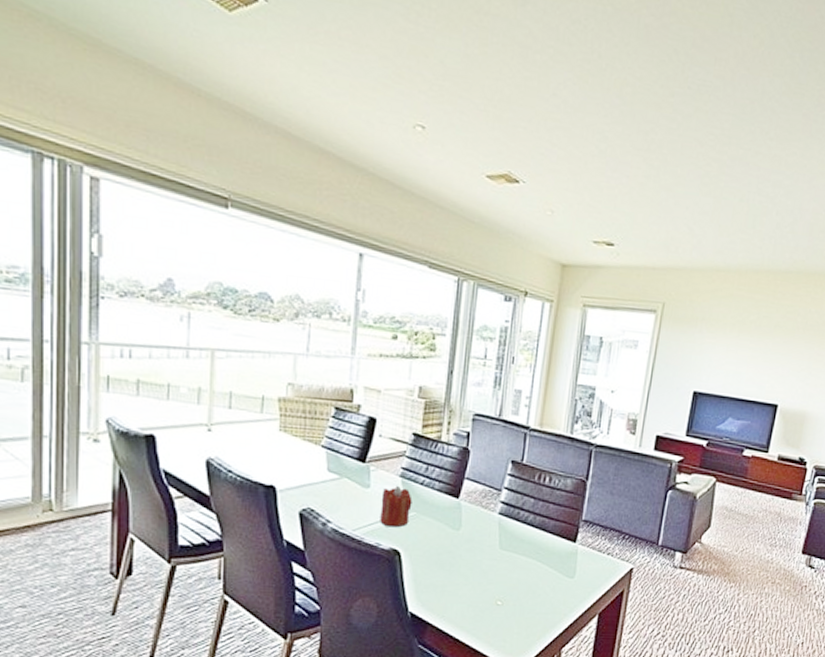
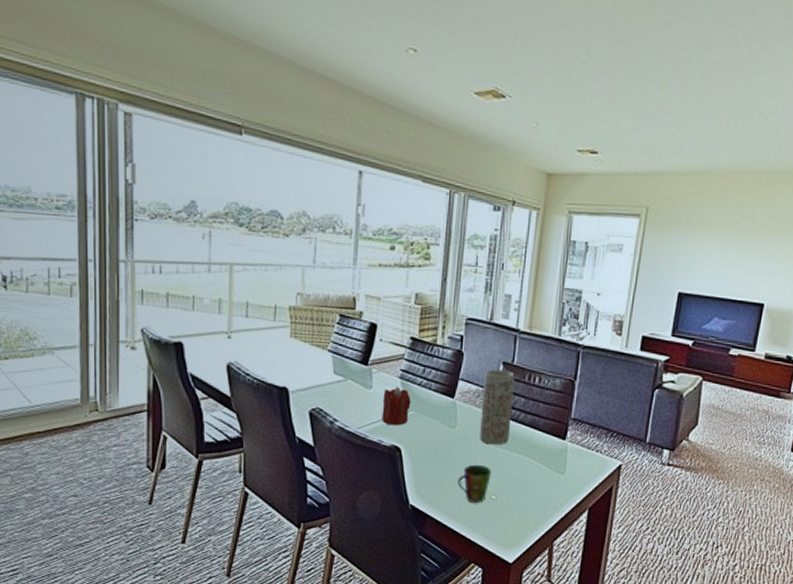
cup: none [461,568,498,609] -> present [457,464,491,503]
vase: none [485,468,524,548] -> present [479,369,515,445]

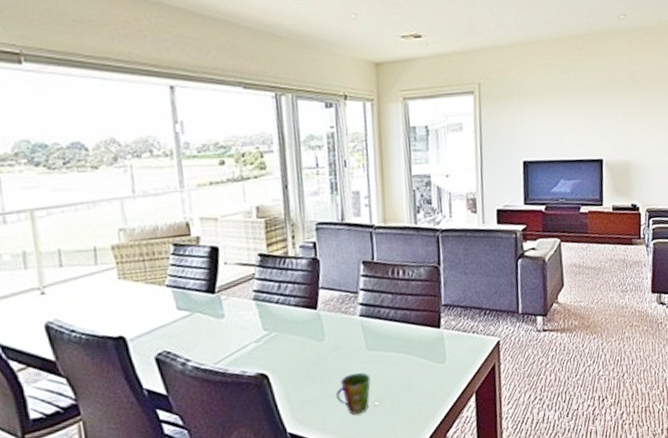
candle: present [382,386,411,426] -> none [238,309,272,352]
vase: present [479,369,515,445] -> none [344,269,383,350]

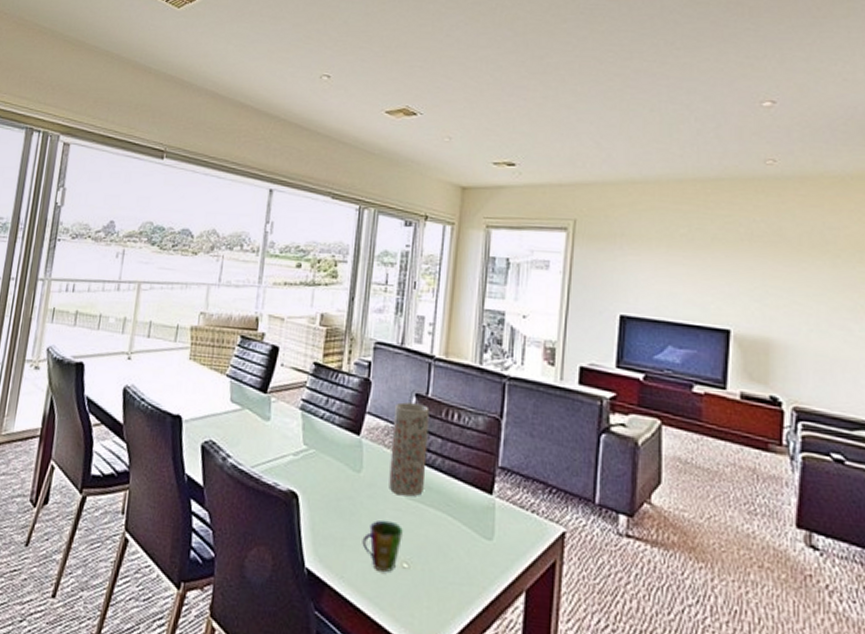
vase: none [344,269,383,350] -> present [389,402,430,497]

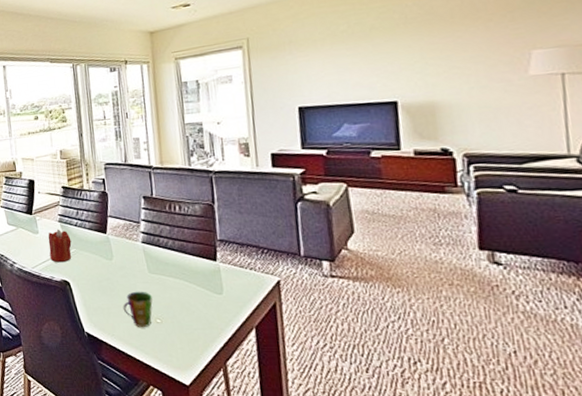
candle: none [278,418,312,466] -> present [48,229,72,263]
vase: present [389,402,430,497] -> none [128,203,162,272]

